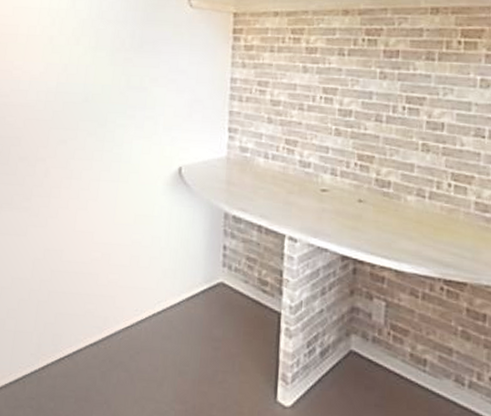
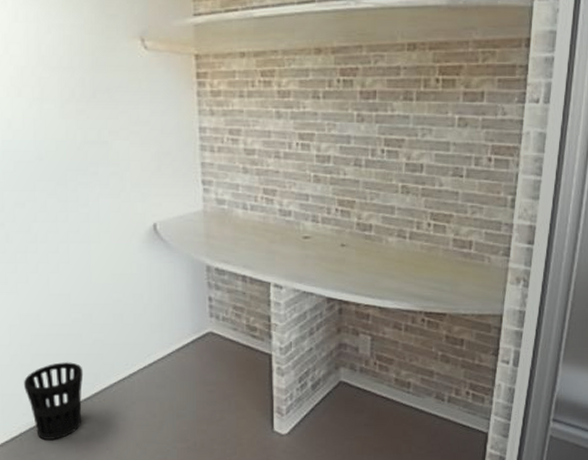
wastebasket: none [36,302,95,386] -> present [24,362,84,440]

